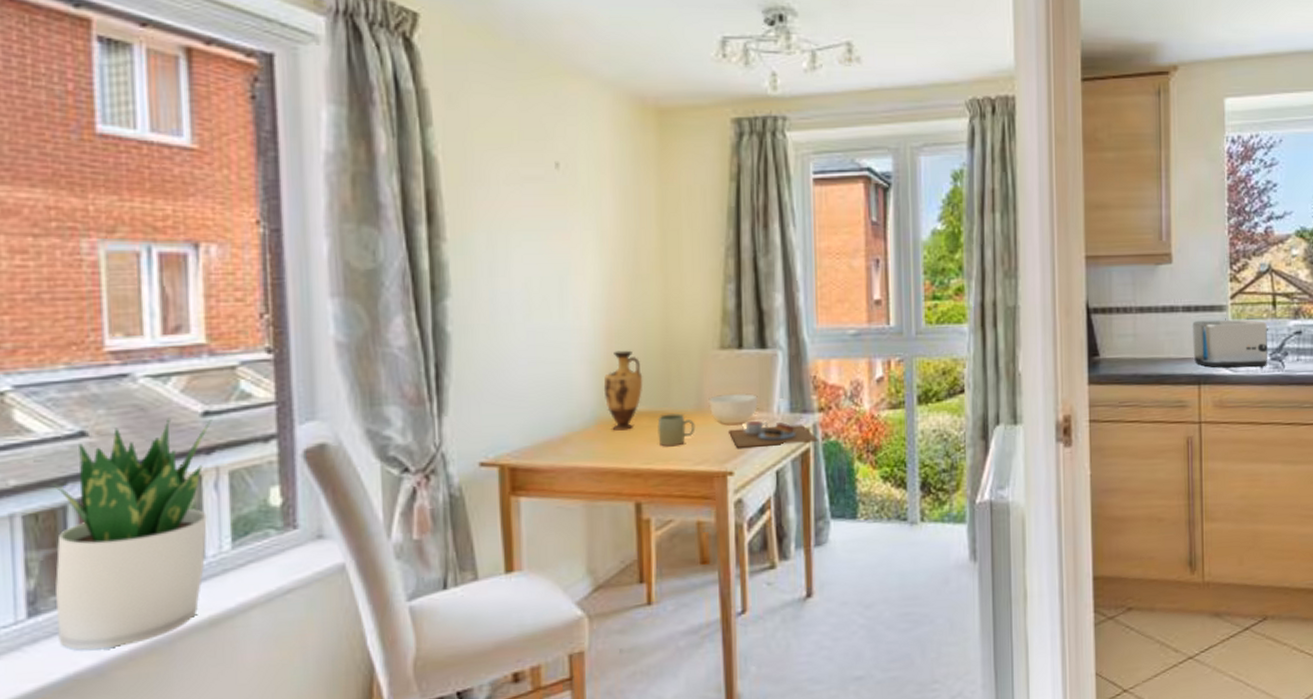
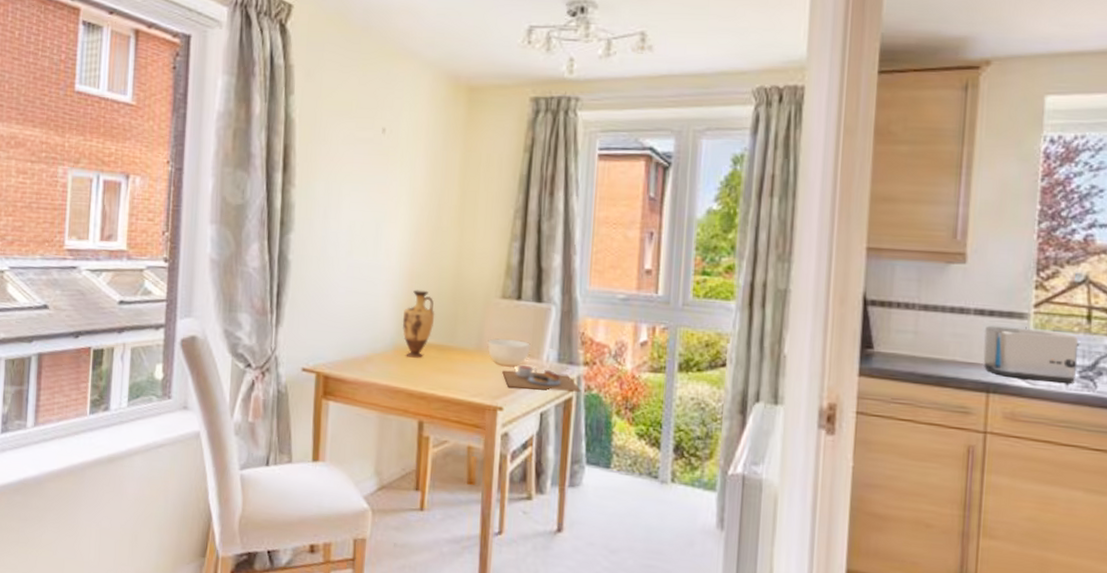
planter: present [54,417,212,651] -> none [17,302,125,466]
mug: present [657,413,696,447] -> none [442,349,475,378]

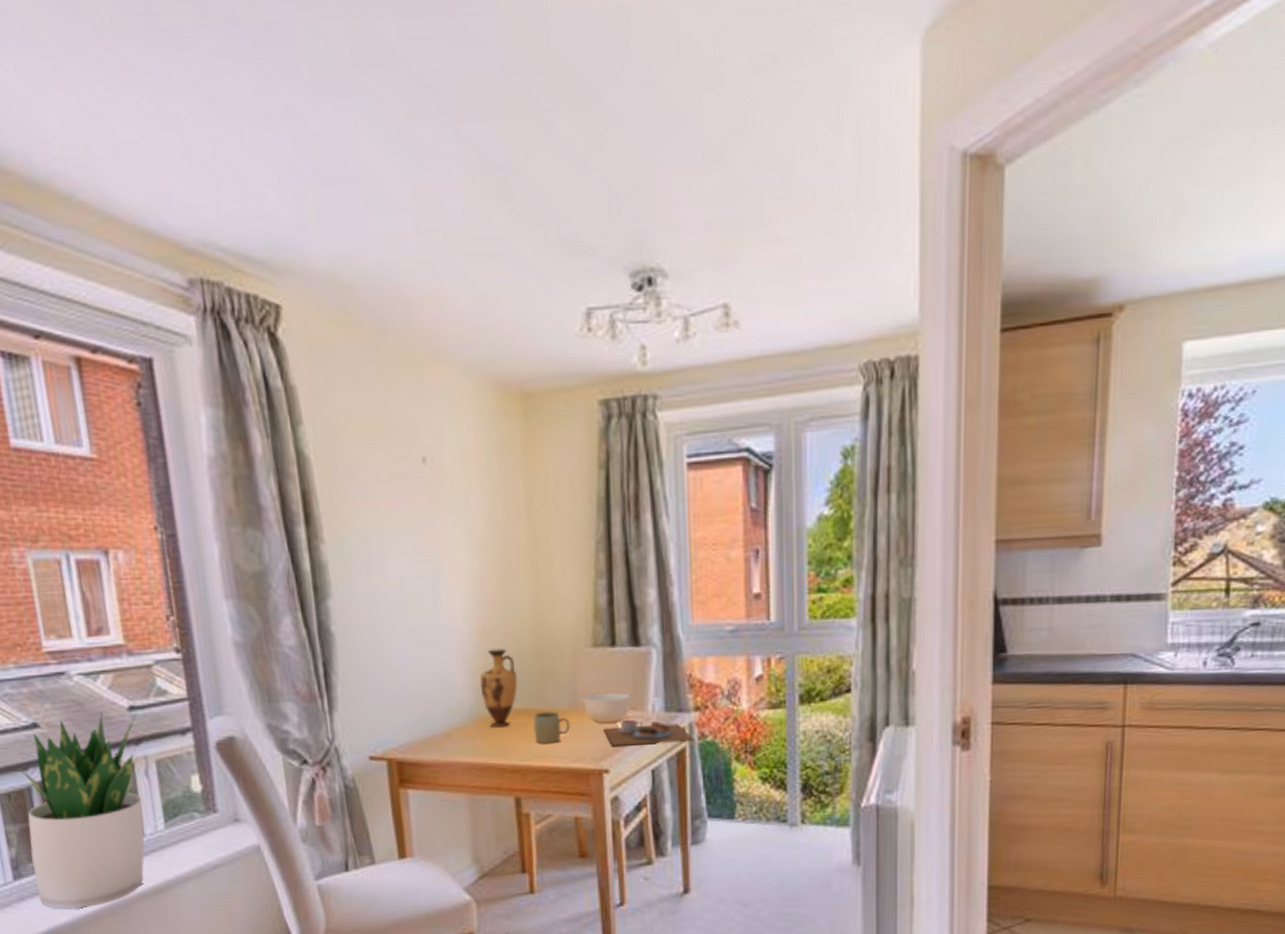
planter: none [17,302,125,466] -> present [19,711,145,910]
mug: none [442,349,475,378] -> present [533,712,571,744]
toaster: present [983,325,1080,383] -> none [1120,609,1218,665]

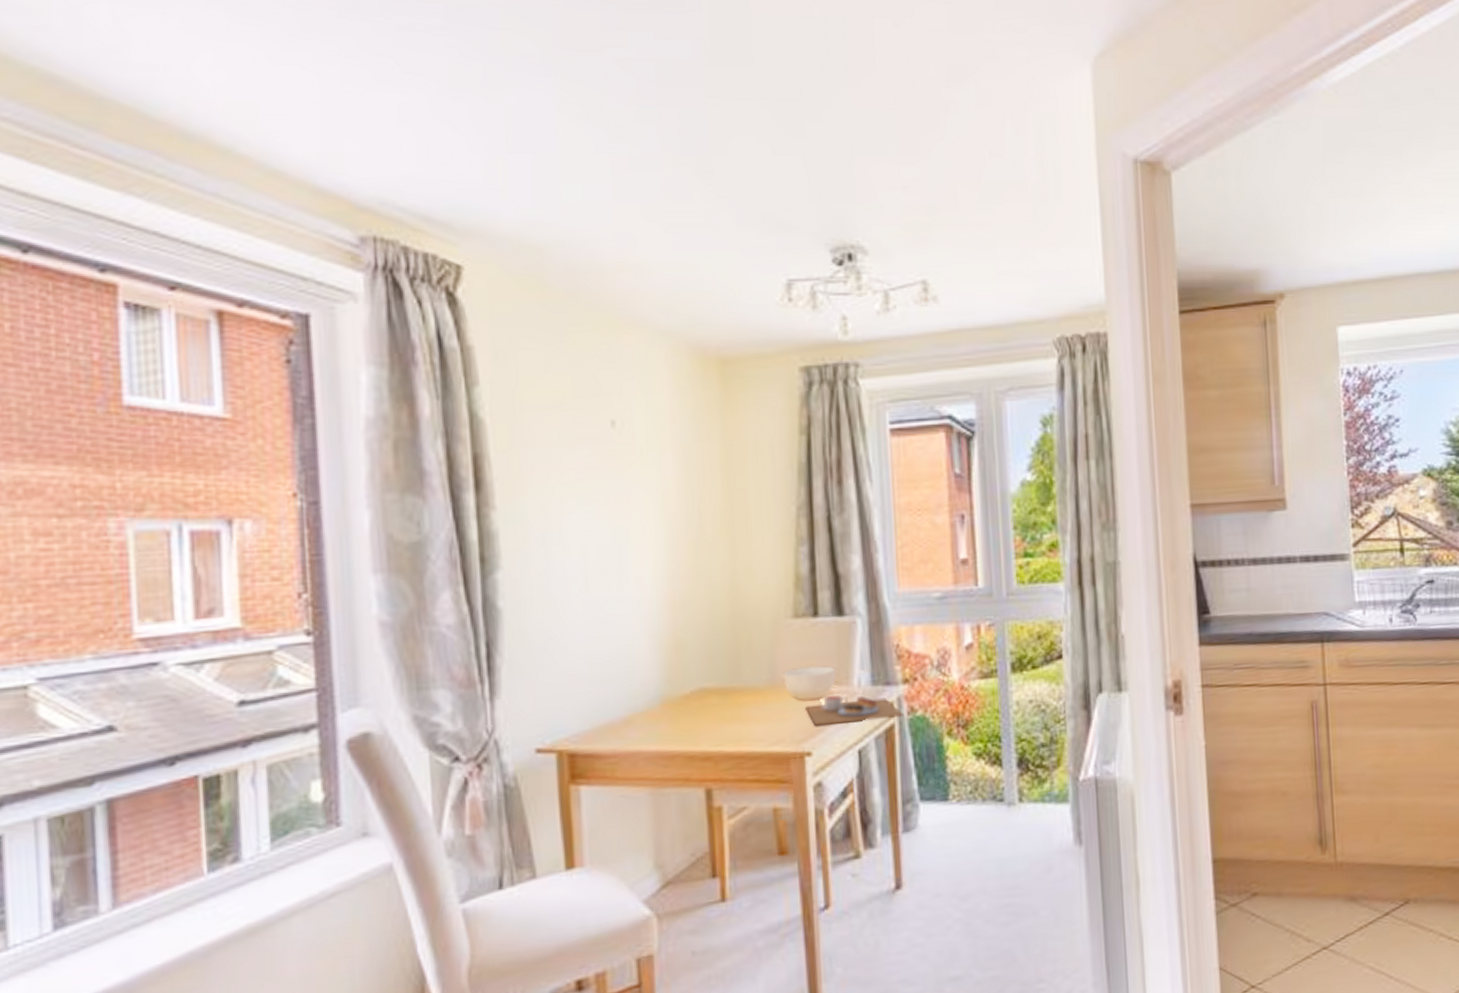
planter: present [19,711,145,910] -> none [81,708,249,966]
vase: present [480,648,518,728] -> none [668,622,711,711]
mug: present [533,712,571,744] -> none [727,690,769,727]

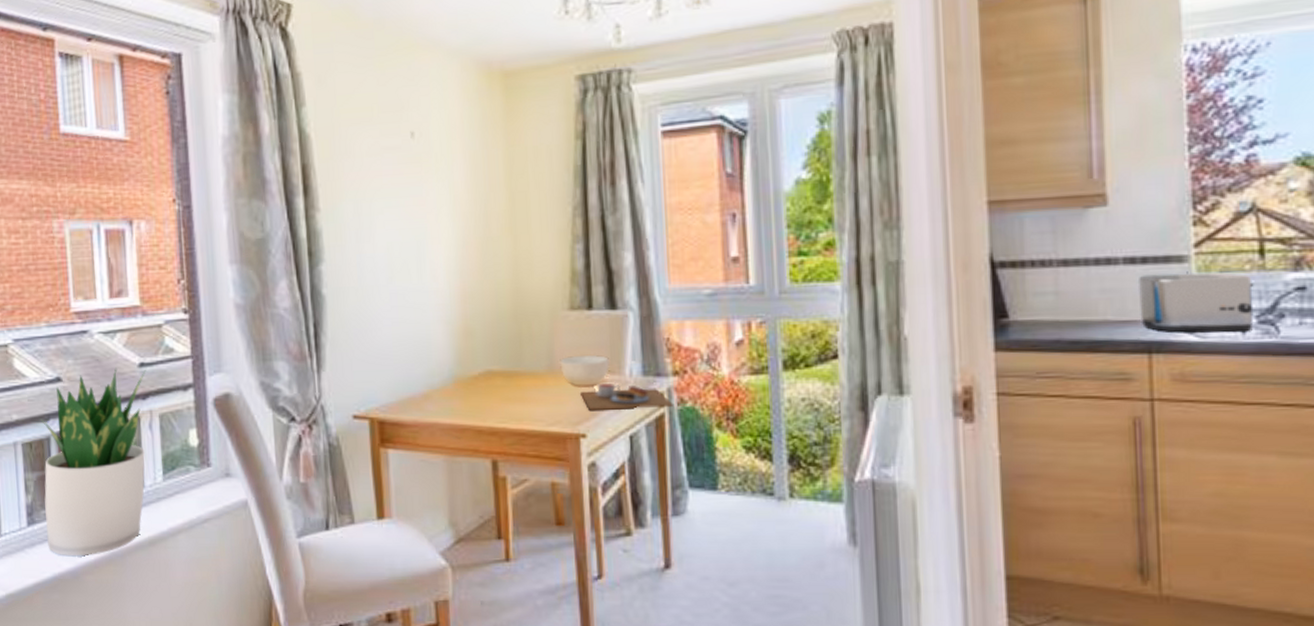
planter: none [81,708,249,966] -> present [41,367,146,557]
toaster: none [1312,569,1398,623] -> present [1139,272,1254,332]

